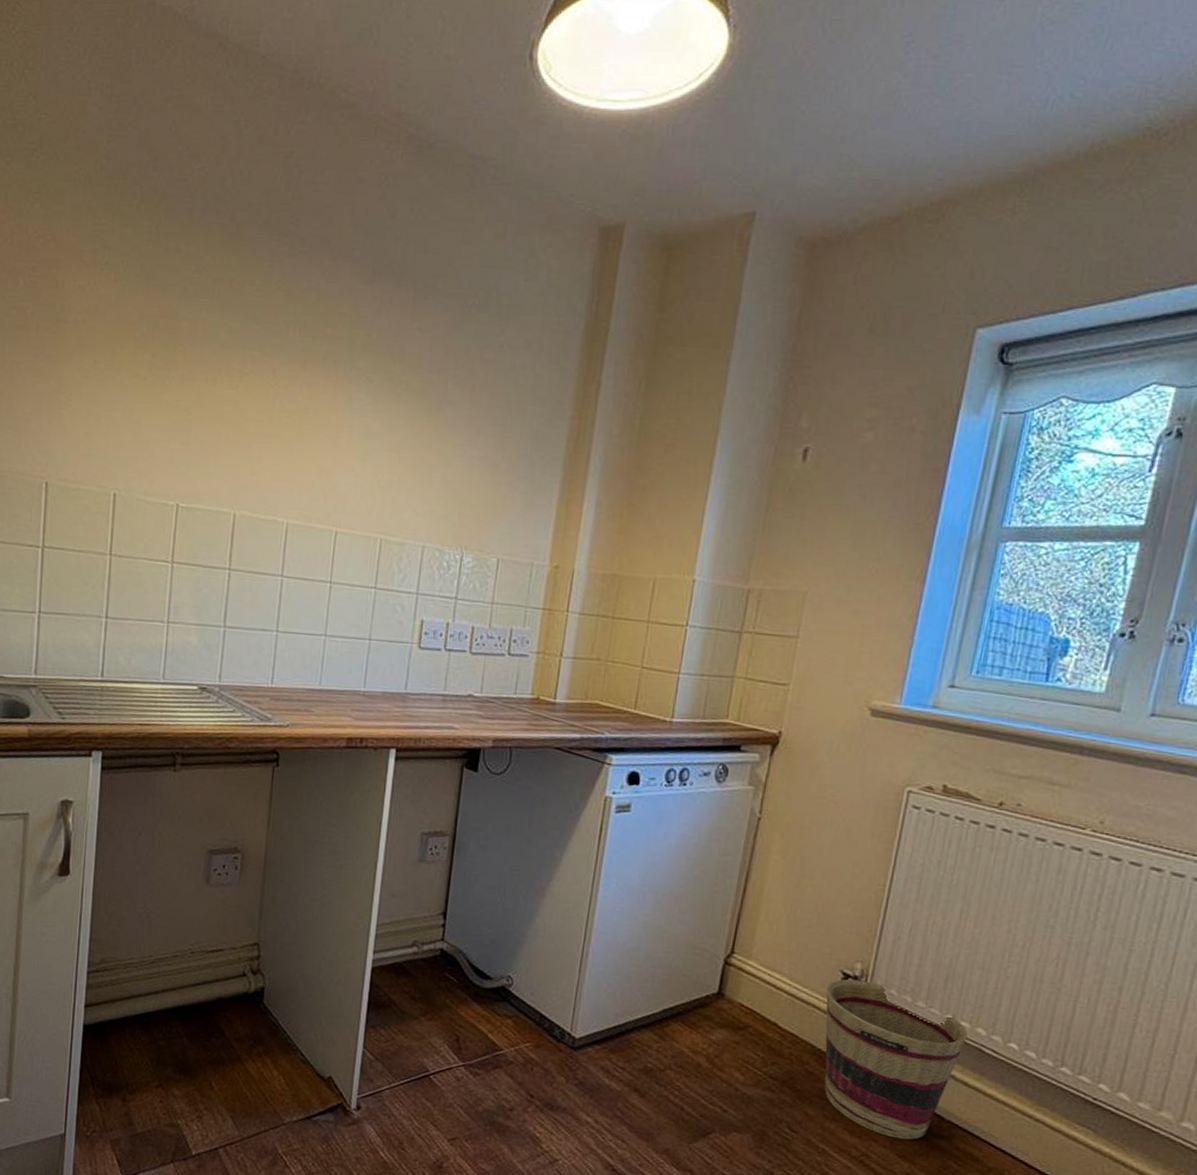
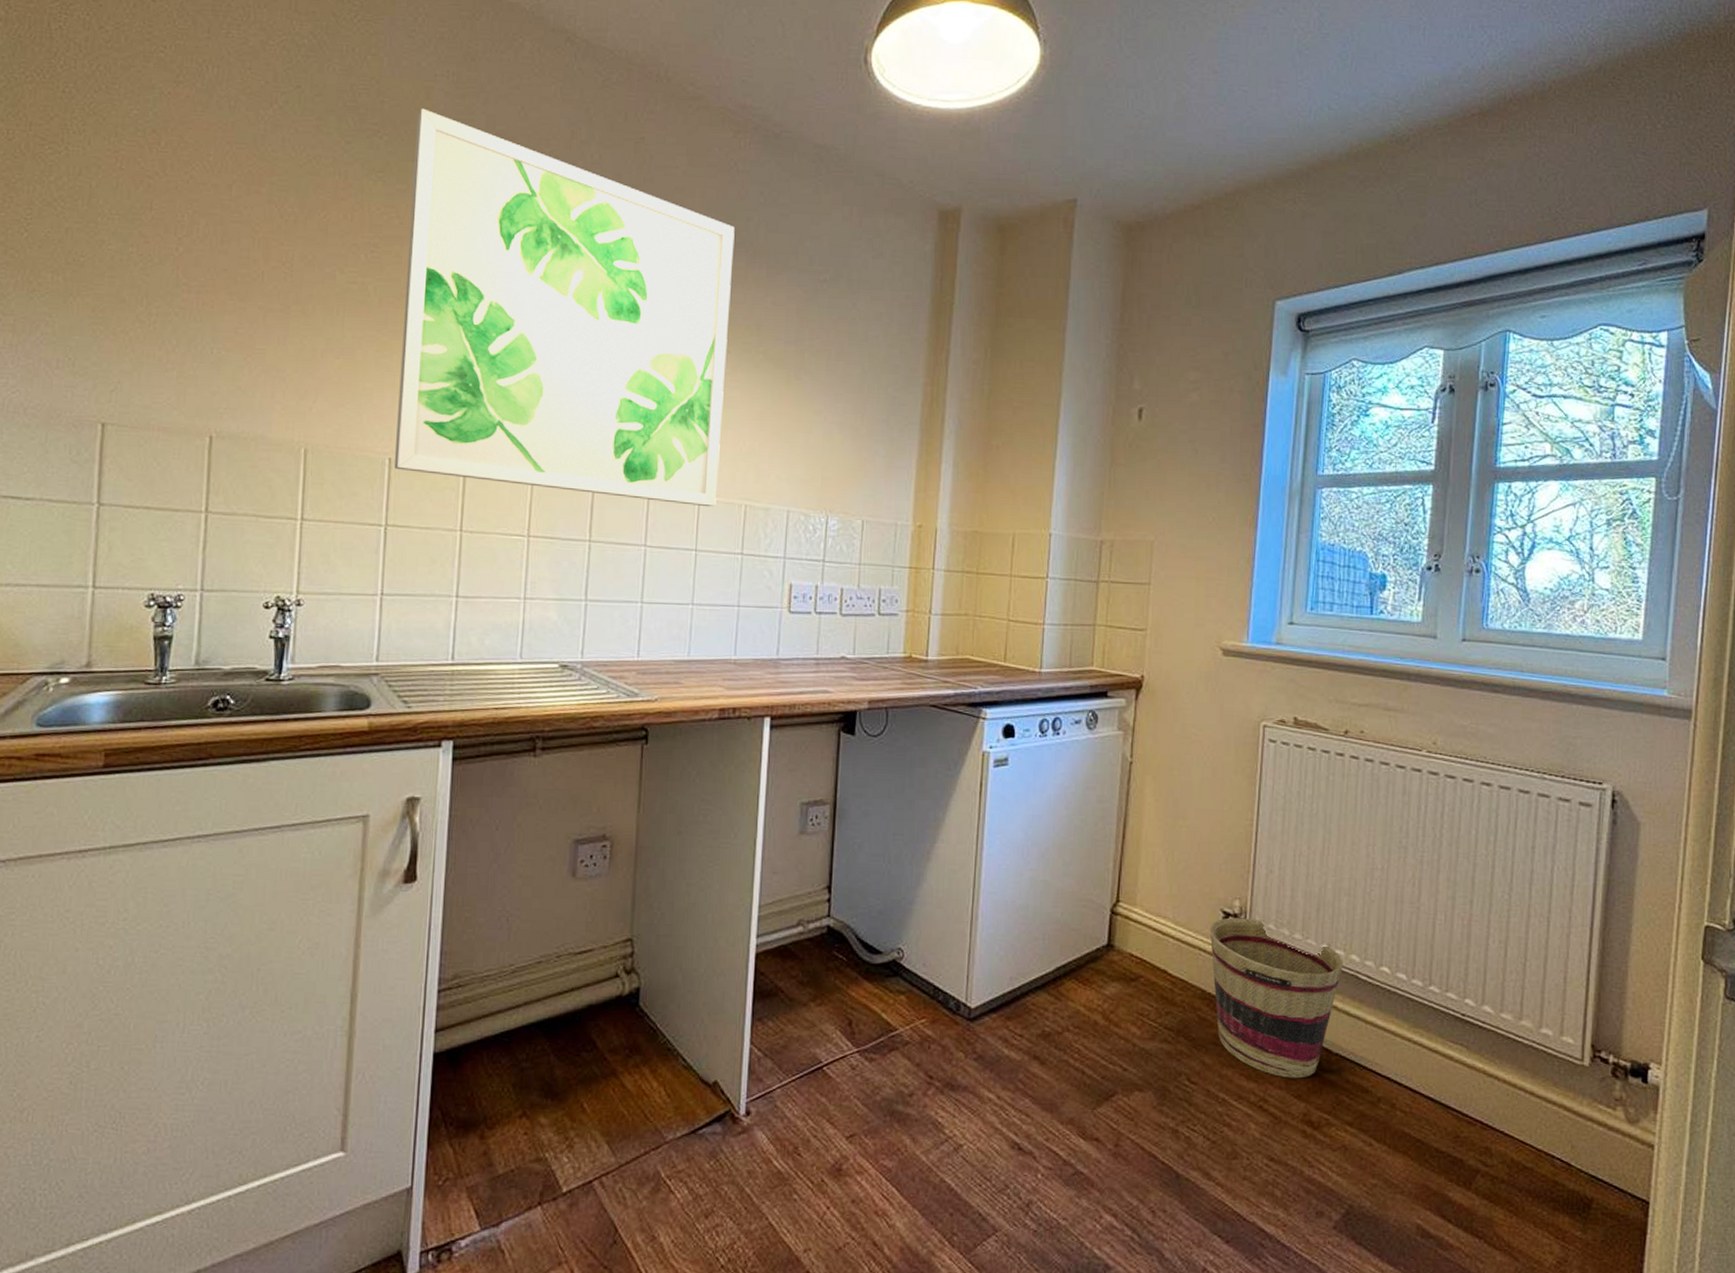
wall art: none [50,125,383,540] -> present [393,108,735,507]

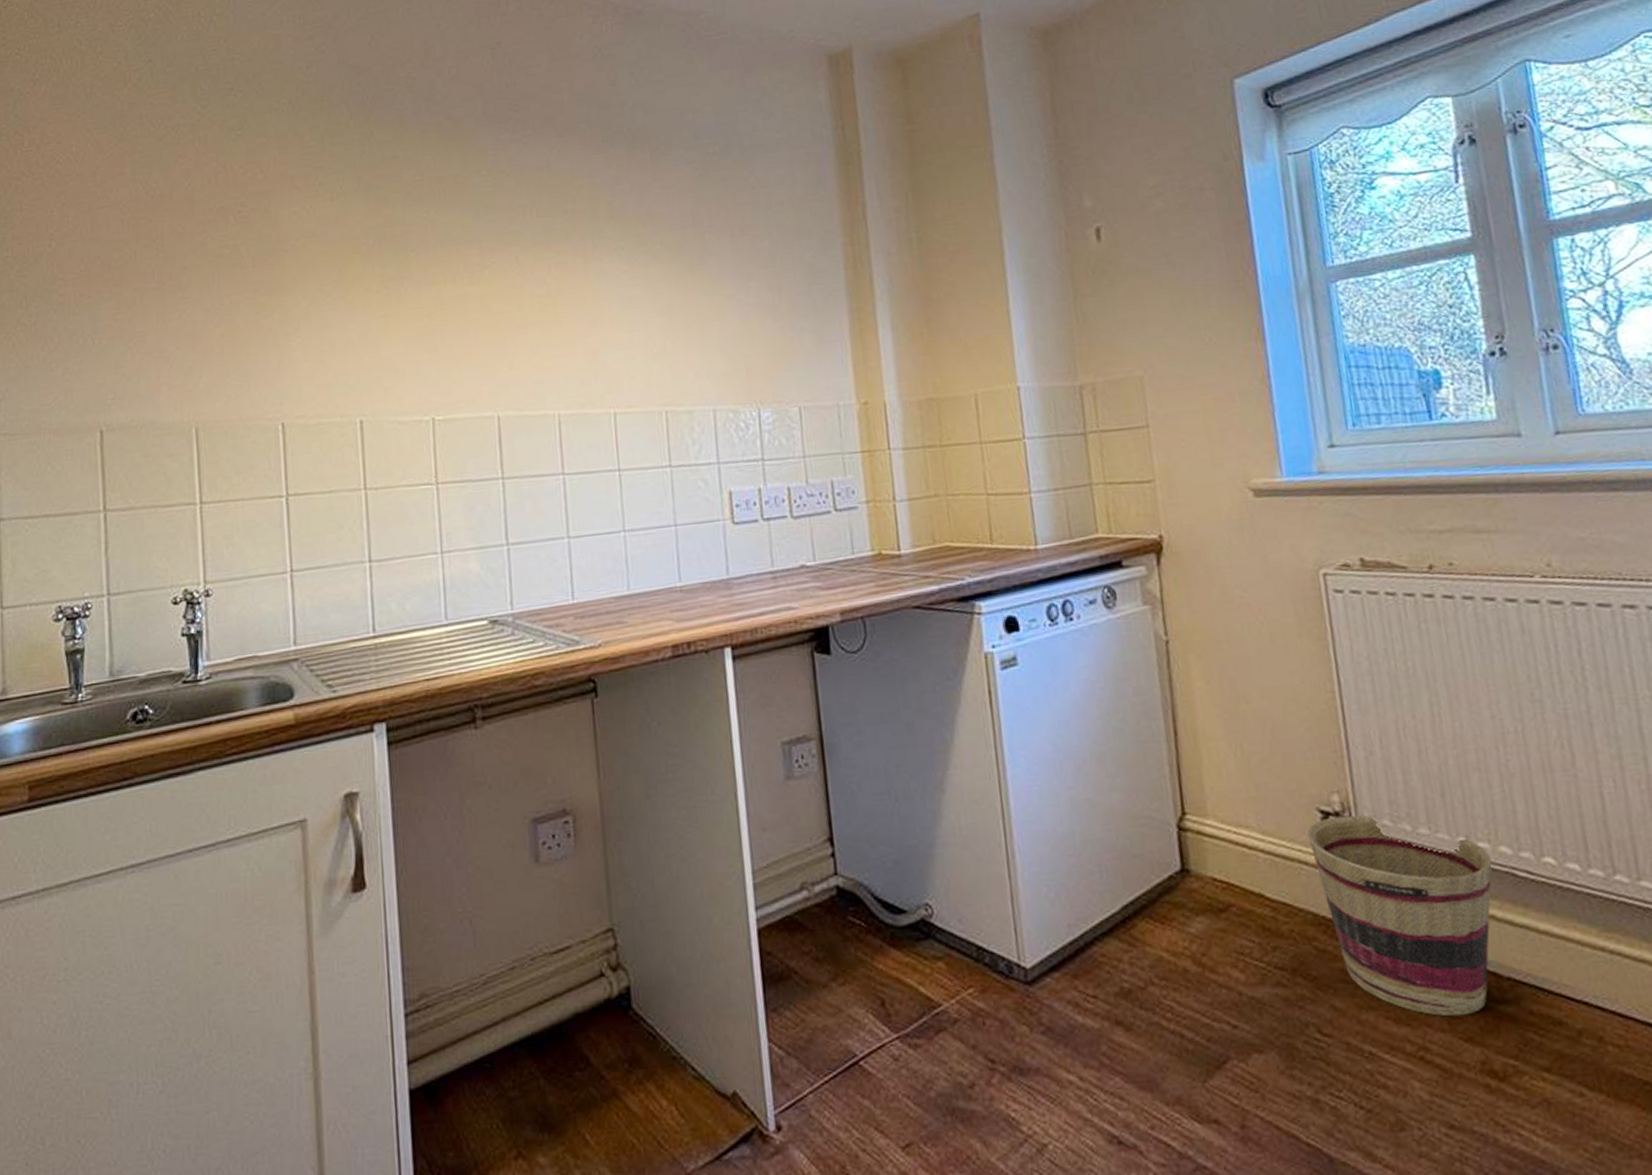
wall art: present [393,108,735,507] -> none [269,57,634,435]

